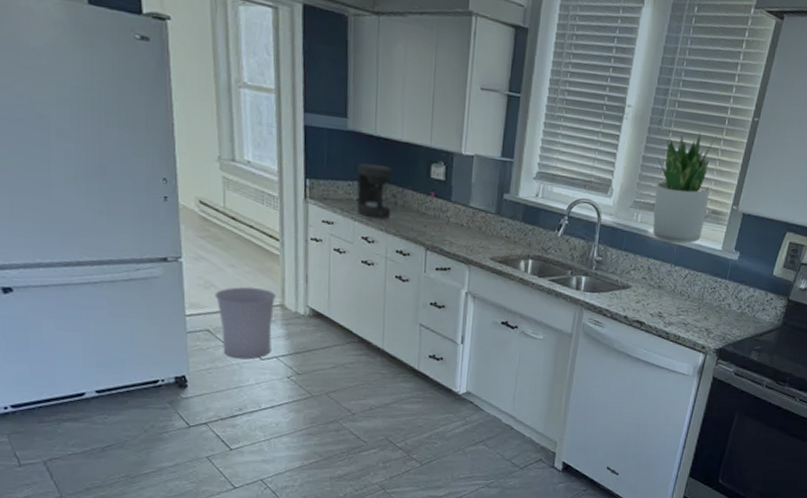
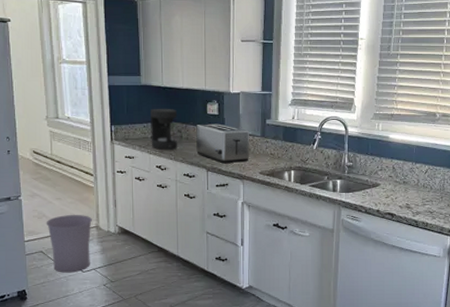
toaster: none [414,190,482,244] -> present [196,124,249,164]
planter: present [652,130,717,244] -> none [390,50,438,144]

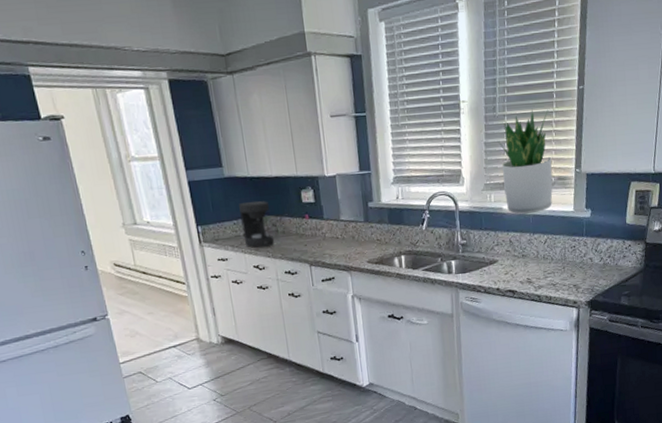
waste bin: present [46,215,92,273] -> none [140,327,196,393]
toaster: present [196,124,249,164] -> none [292,212,354,256]
planter: none [390,50,438,144] -> present [498,108,553,214]

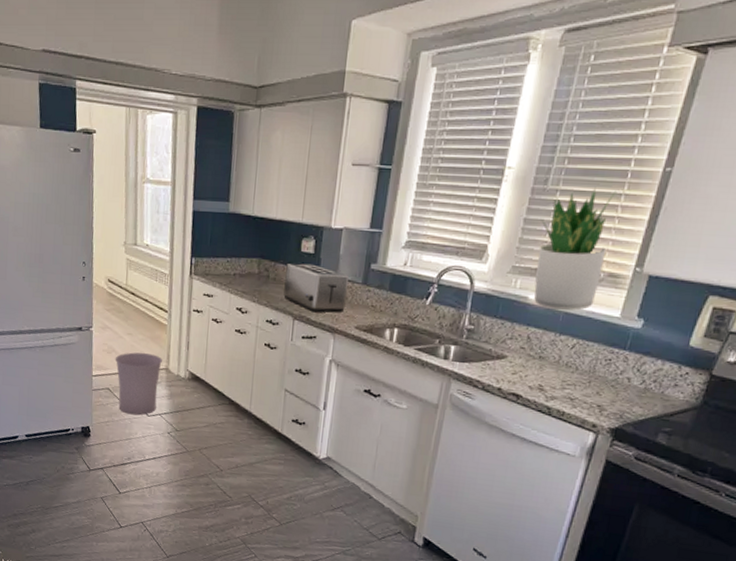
waste bin: none [140,327,196,393] -> present [115,352,162,415]
coffee maker: present [239,200,275,249] -> none [233,241,266,292]
toaster: none [292,212,354,256] -> present [283,263,349,313]

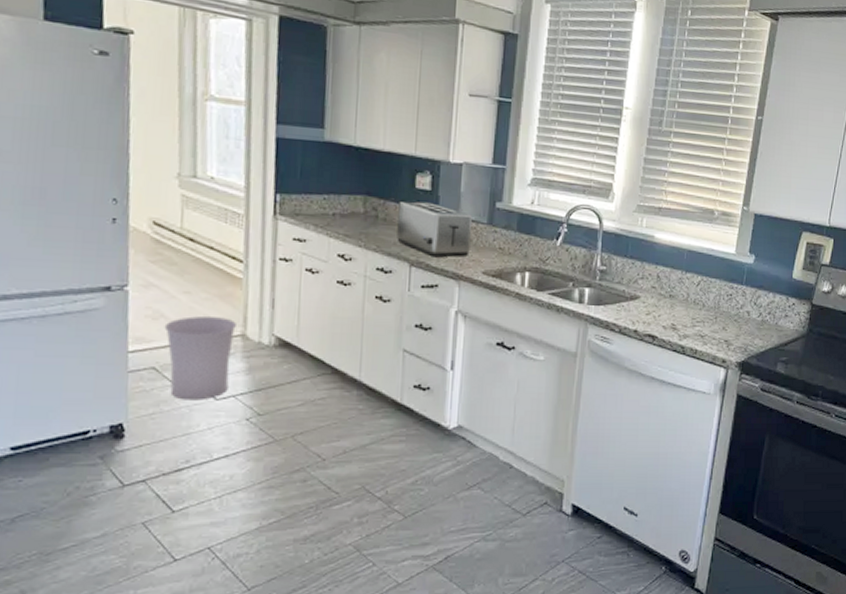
planter: present [534,186,616,311] -> none [659,130,721,248]

